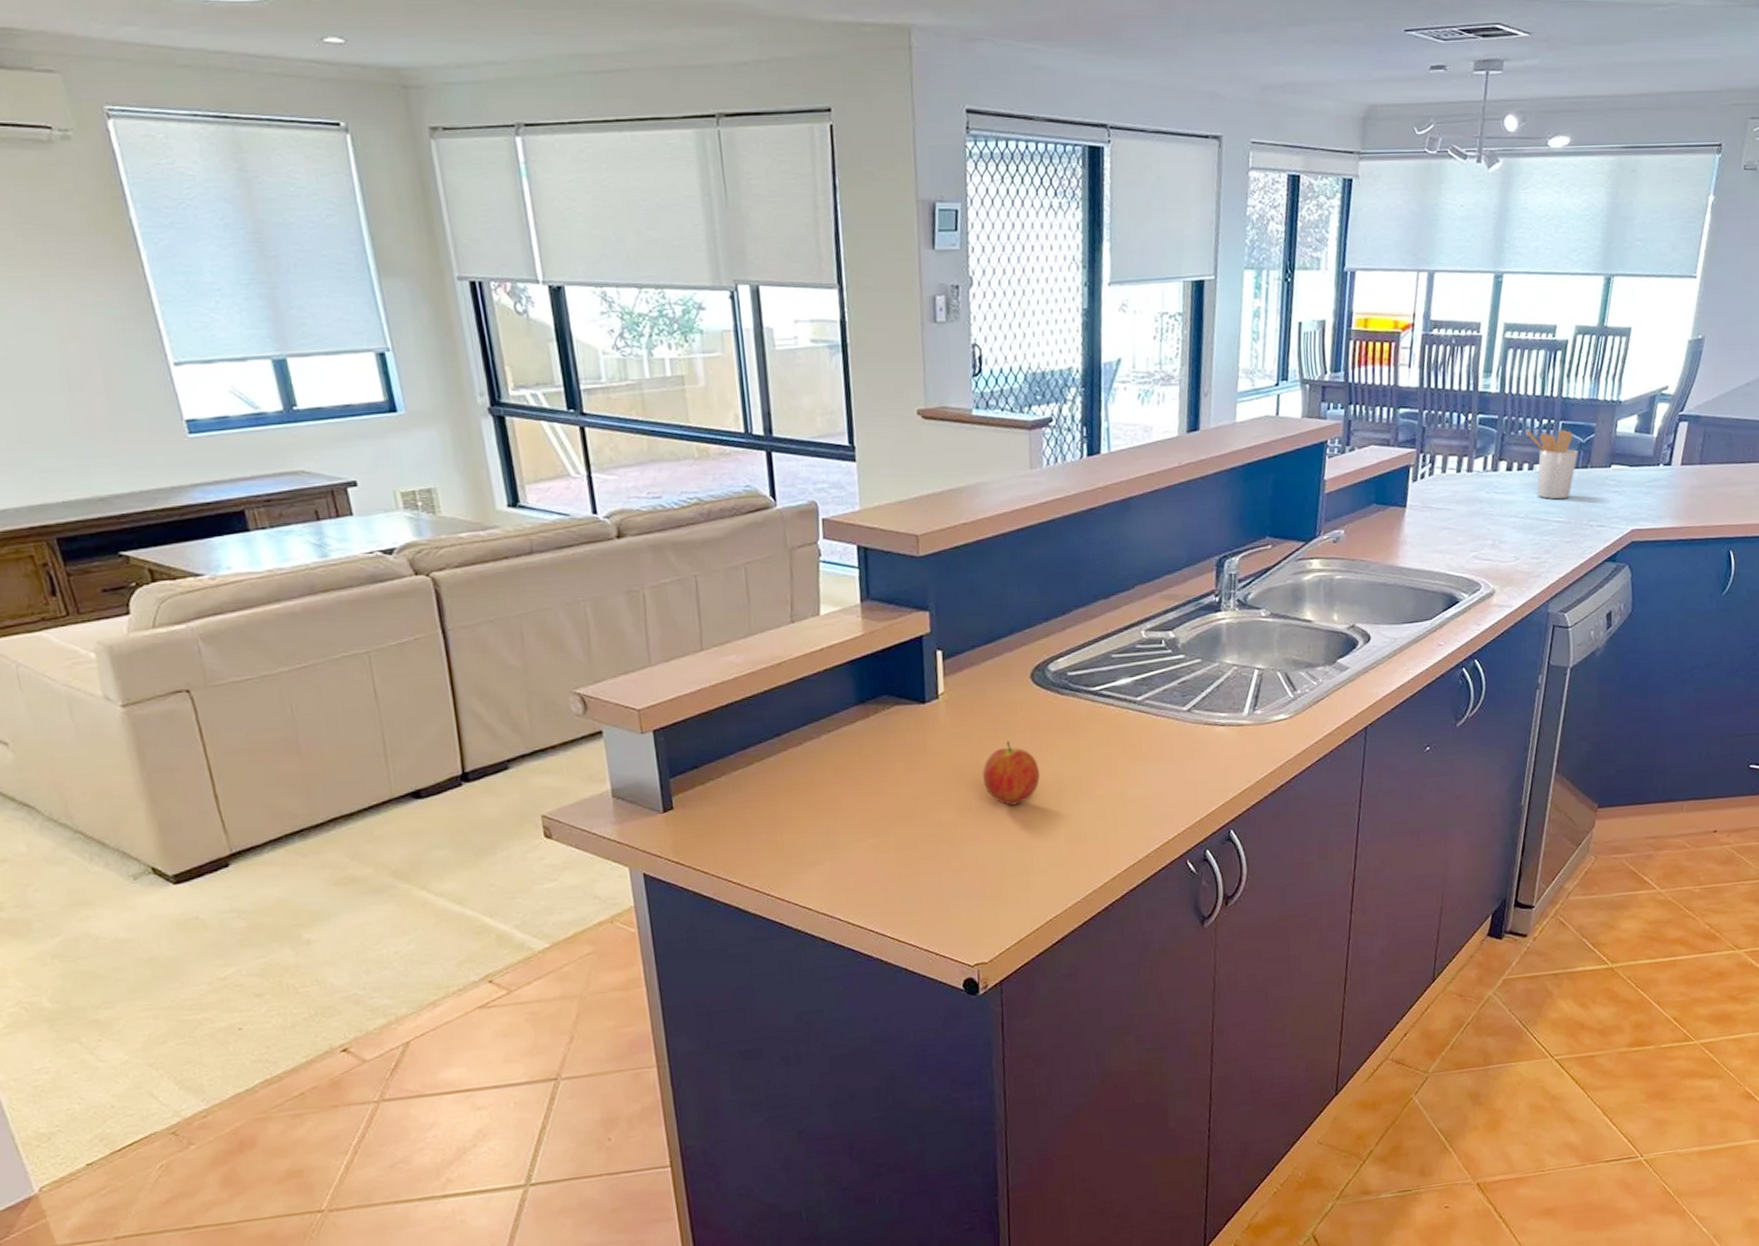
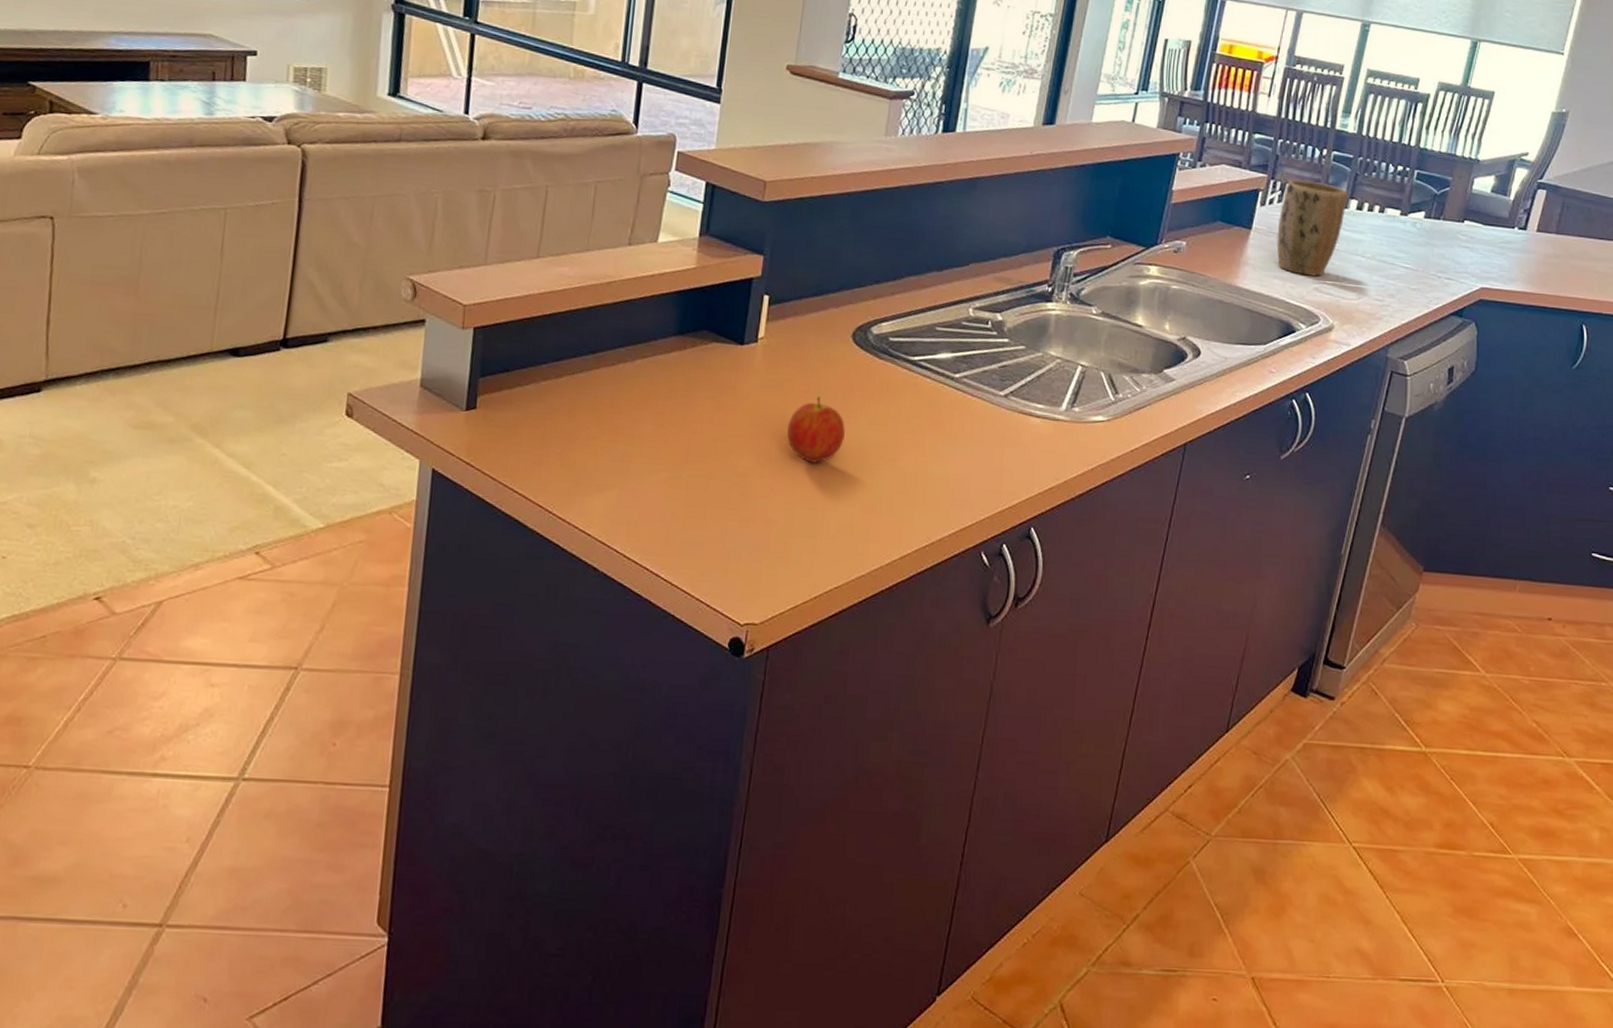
plant pot: none [1431,449,1497,545] -> present [1276,179,1348,277]
utensil holder: present [1525,429,1579,500] -> none [1379,173,1432,247]

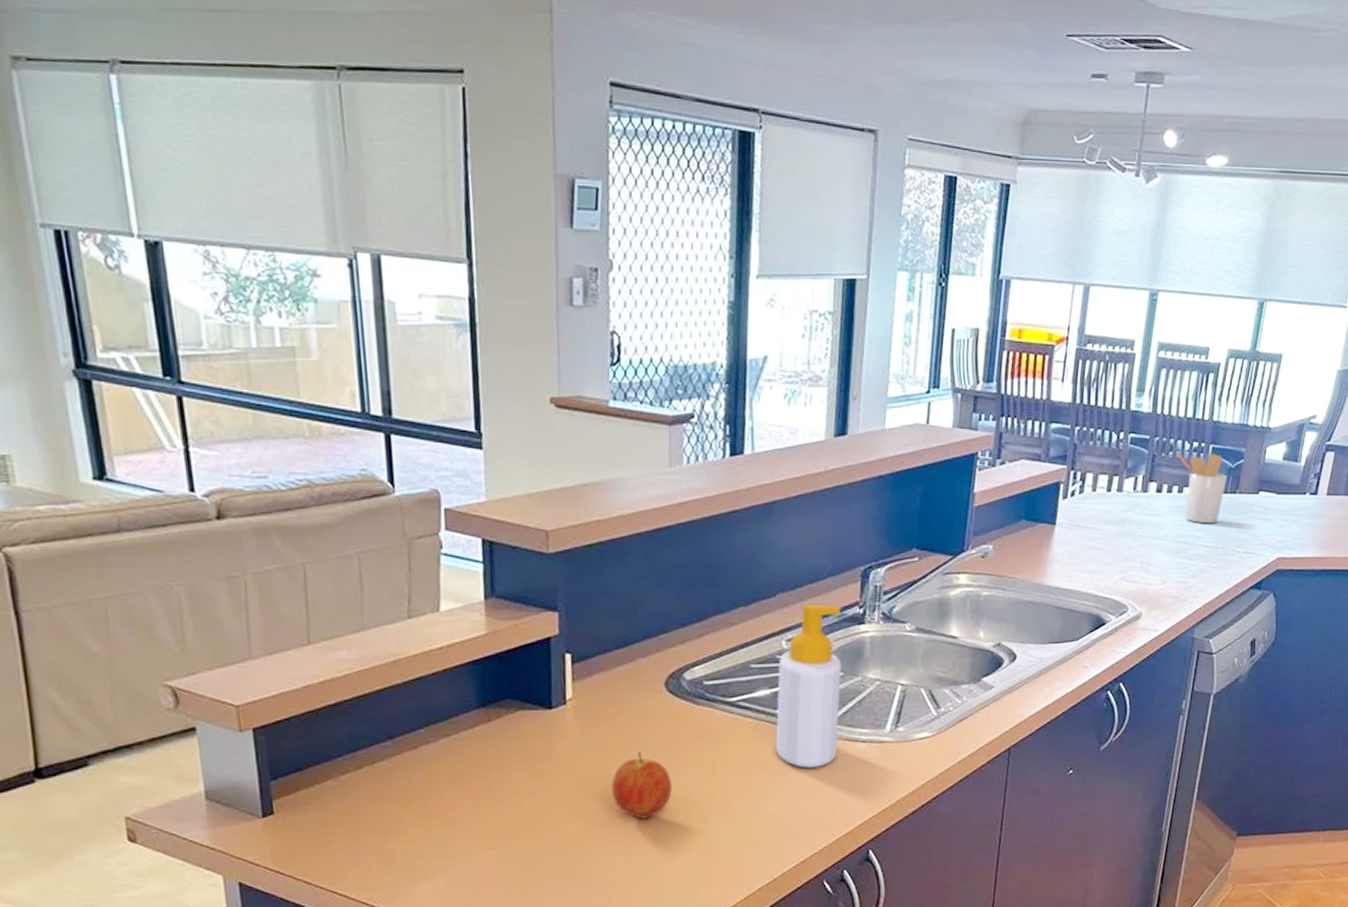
soap bottle: none [950,276,1031,436] -> present [775,604,842,768]
plant pot: present [1276,179,1348,277] -> none [1081,467,1147,566]
utensil holder: none [1379,173,1432,247] -> present [1175,452,1228,524]

